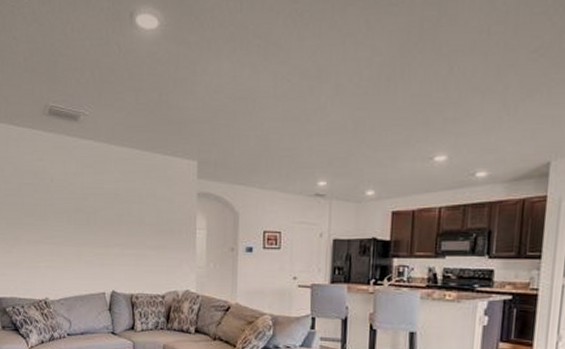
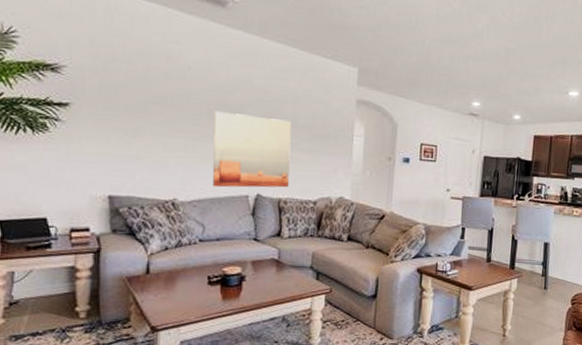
wall art: none [74,216,139,286] -> present [212,110,292,188]

